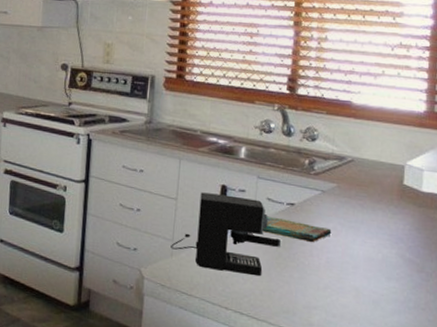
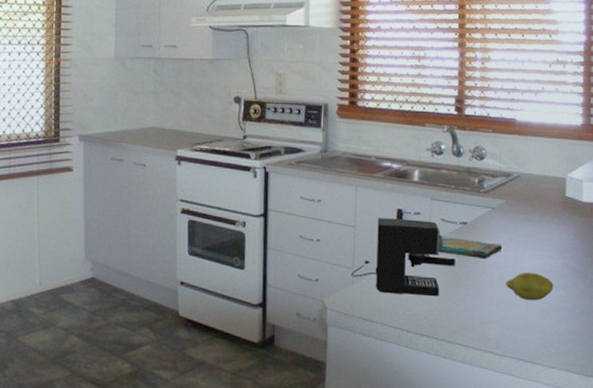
fruit: none [333,259,386,290] -> present [506,271,554,301]

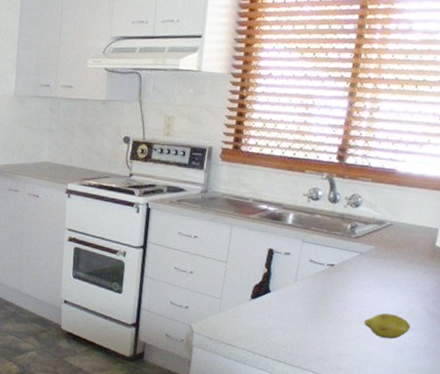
coffee maker: present [351,218,456,297] -> none [219,255,319,329]
dish towel: present [438,237,502,260] -> none [303,276,366,299]

